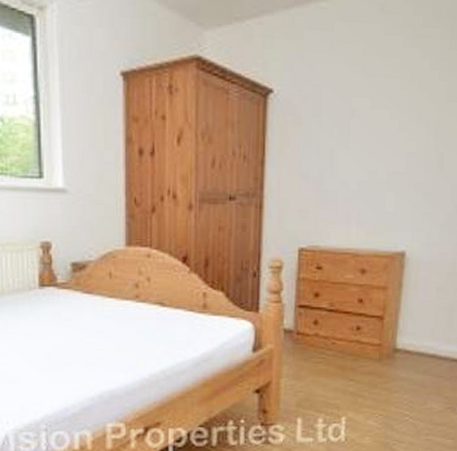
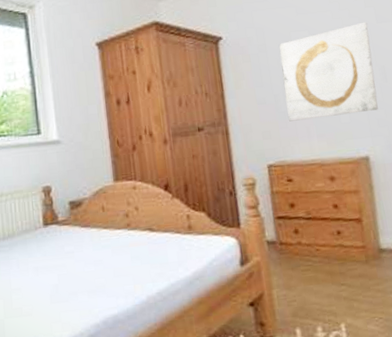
wall art: none [329,97,437,203] -> present [279,21,378,122]

